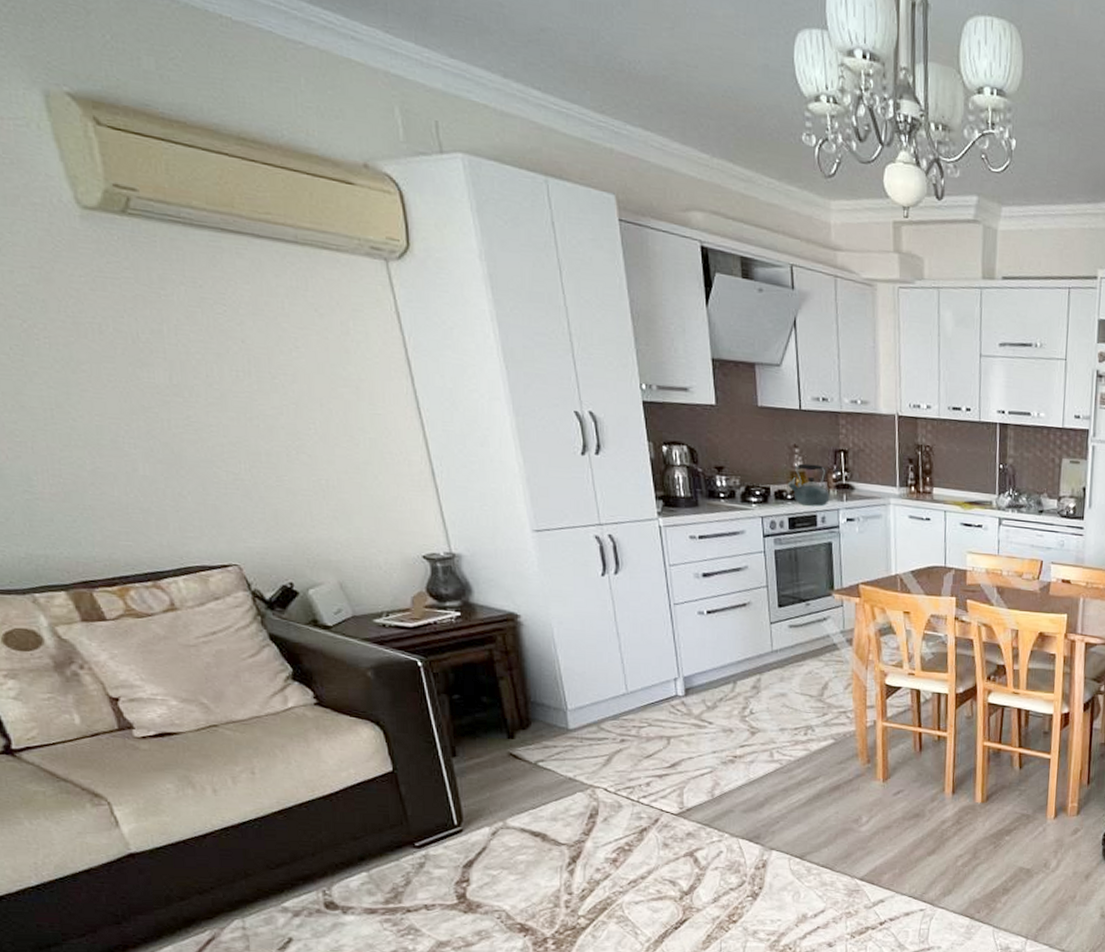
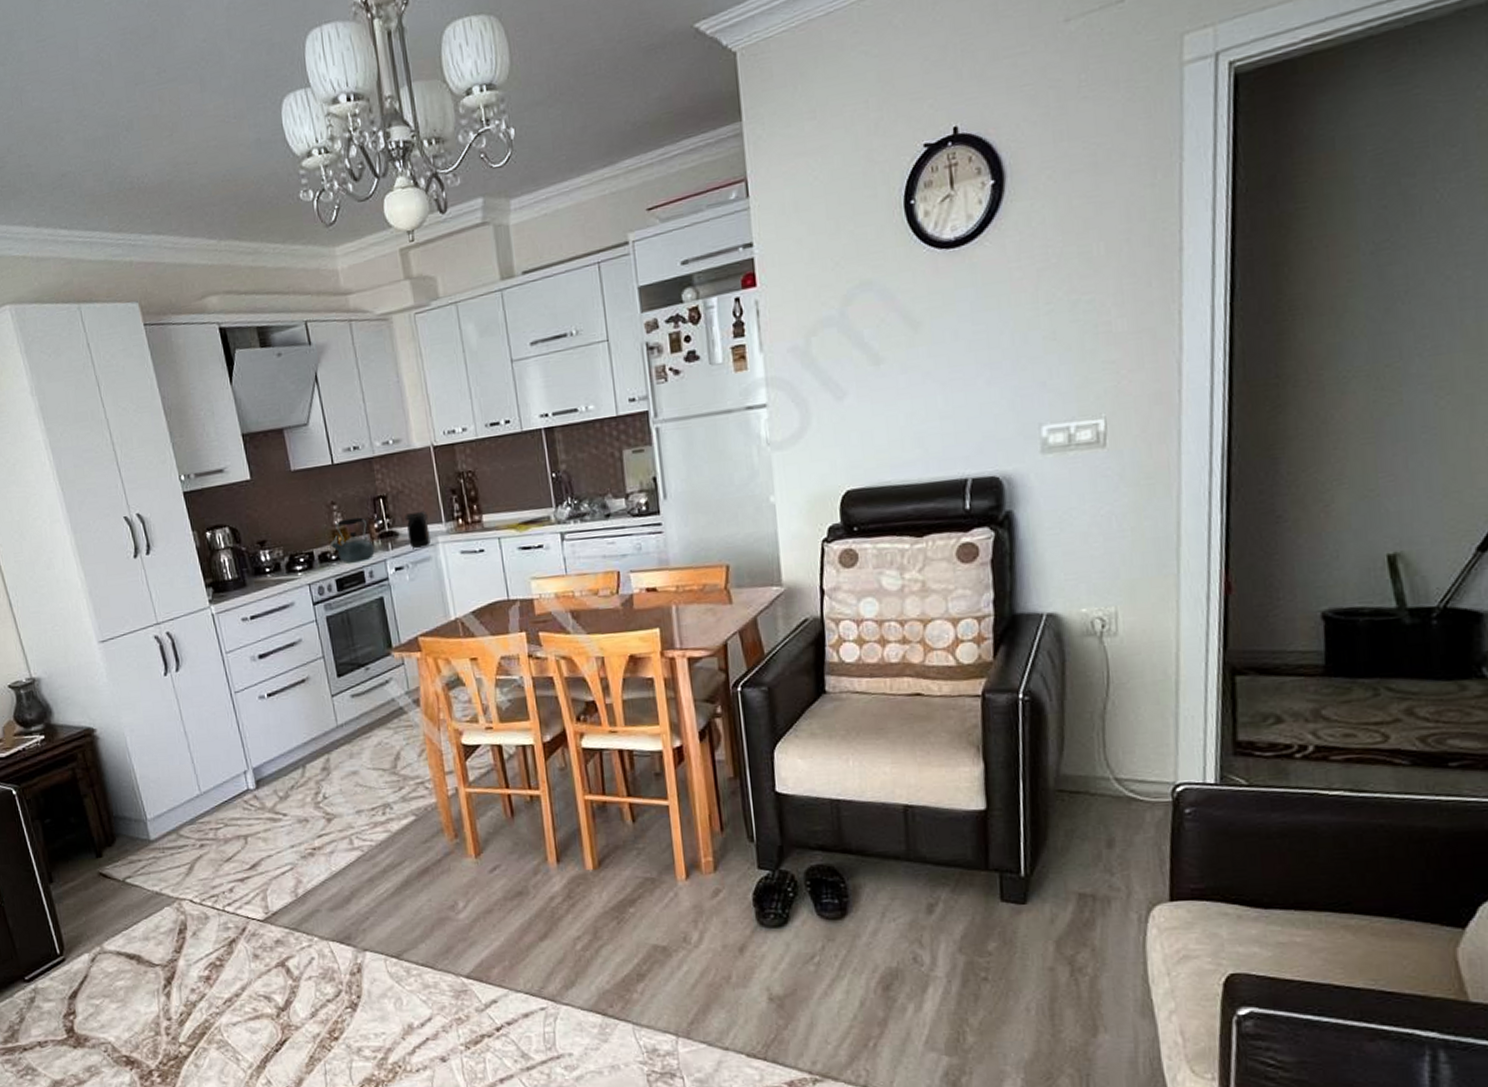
jar: none [861,471,884,506] -> present [404,510,431,549]

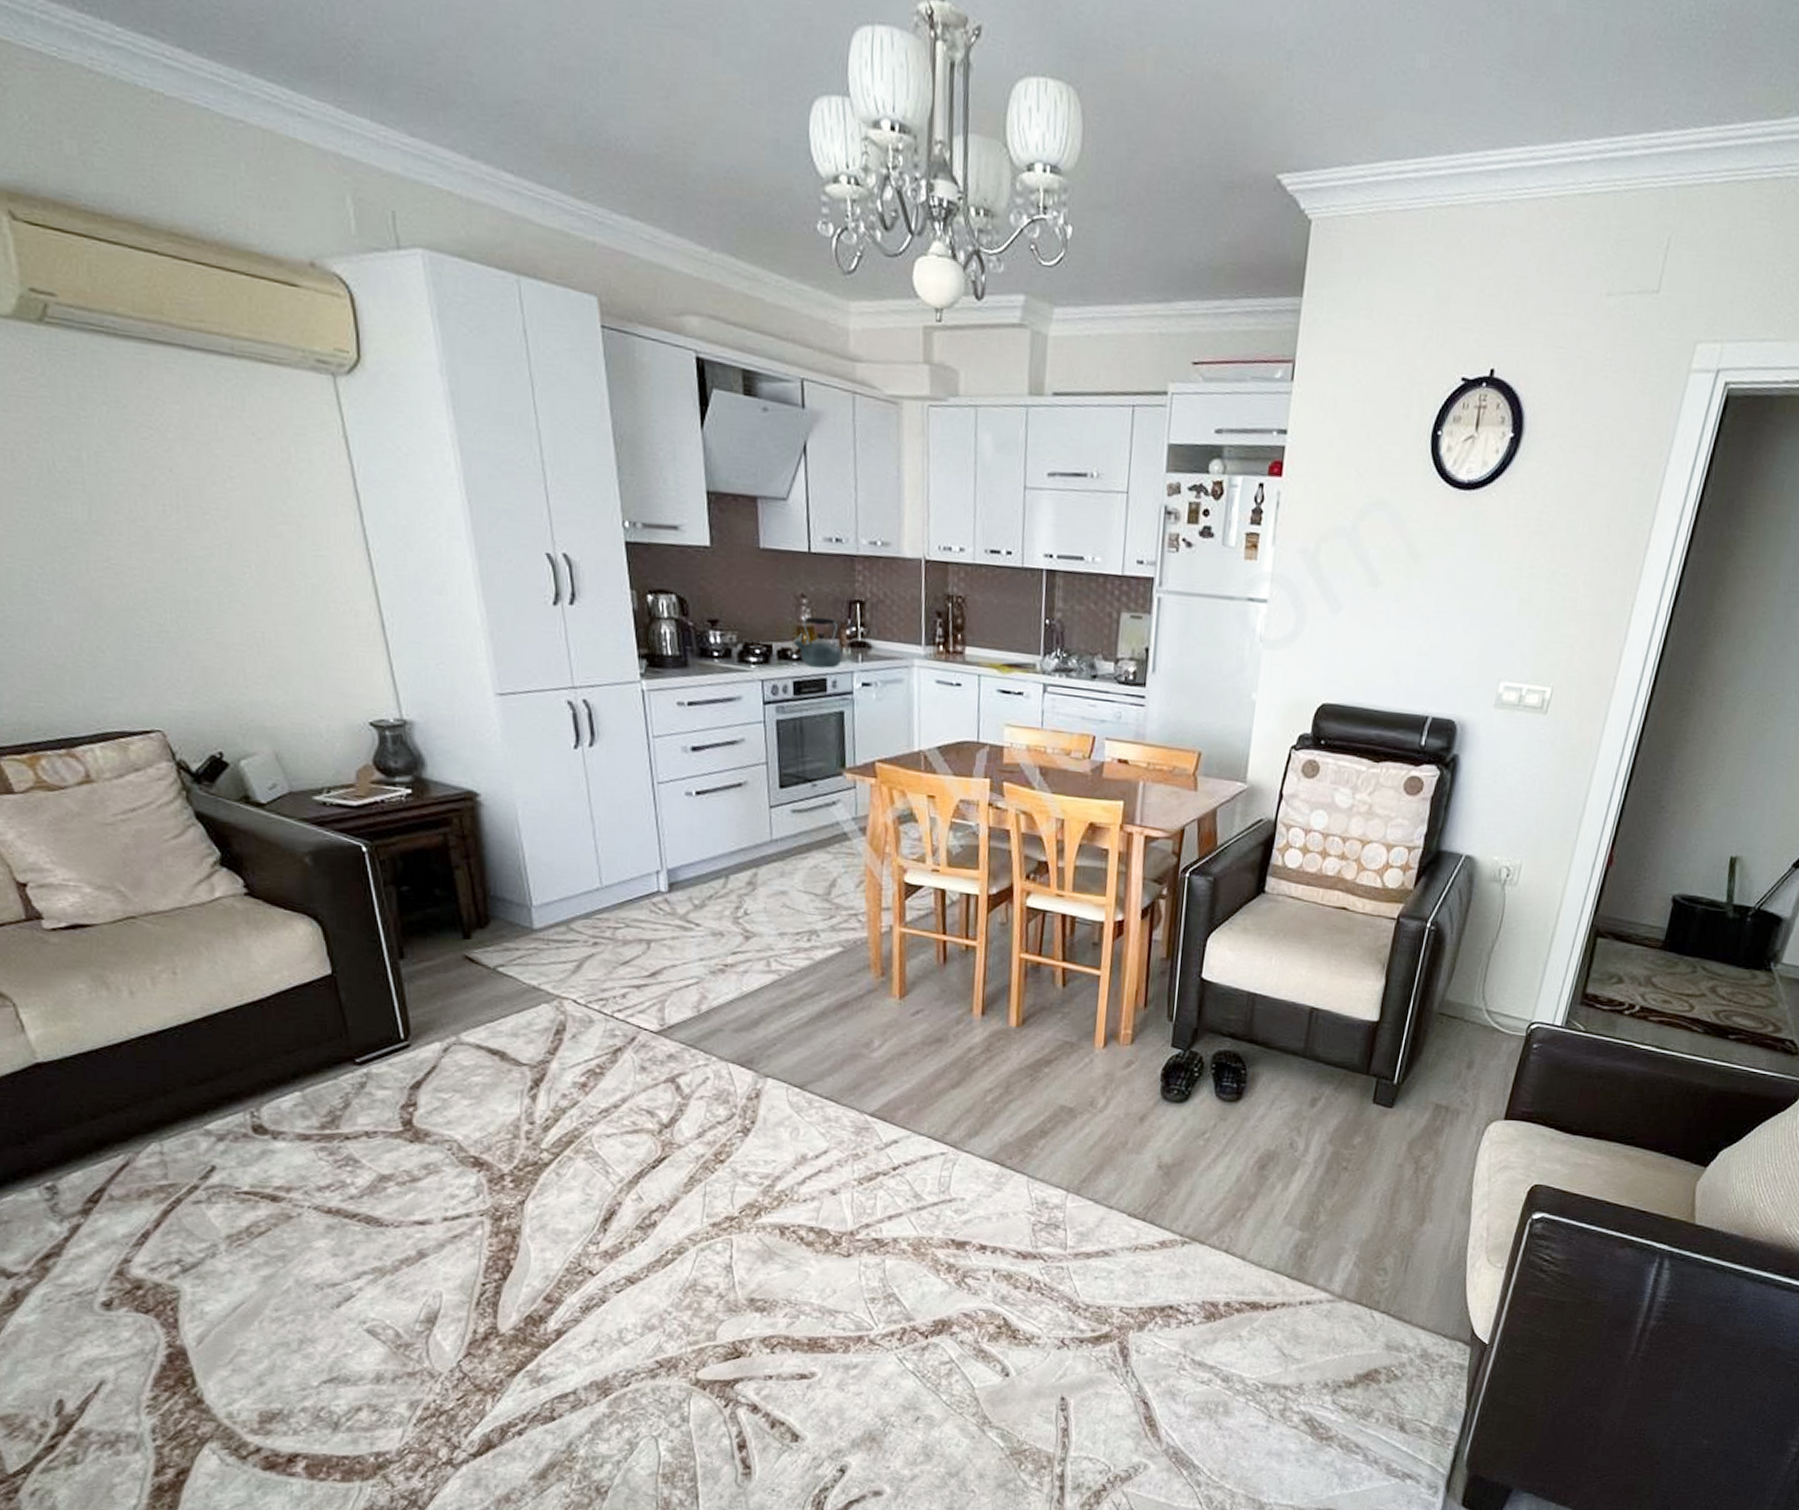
jar: present [404,510,431,549] -> none [880,626,907,668]

